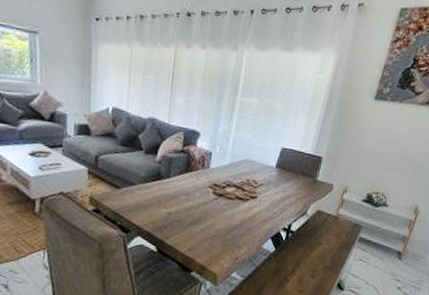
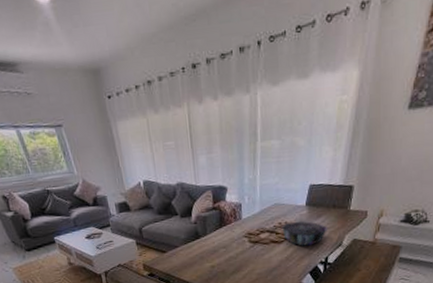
decorative bowl: none [249,181,295,209] -> present [282,221,328,246]

